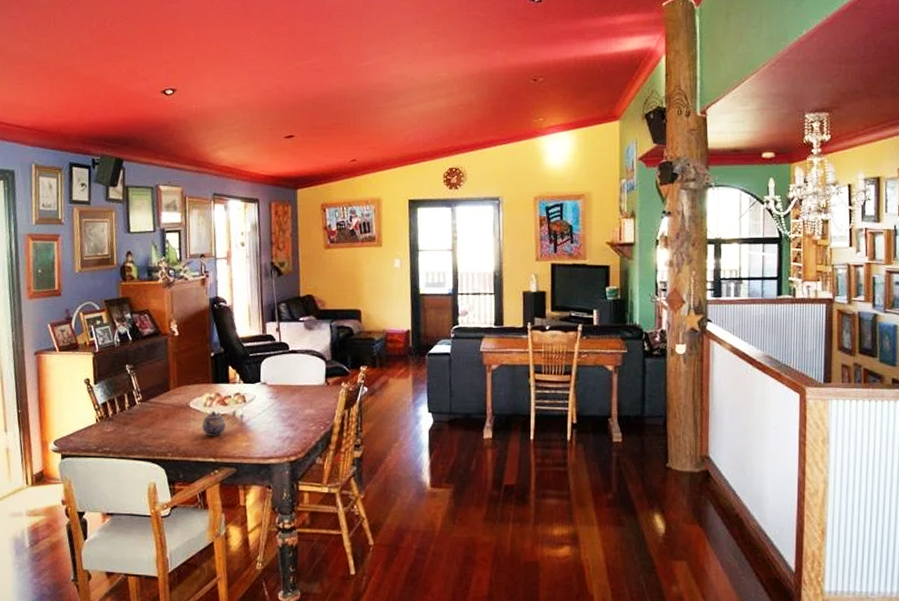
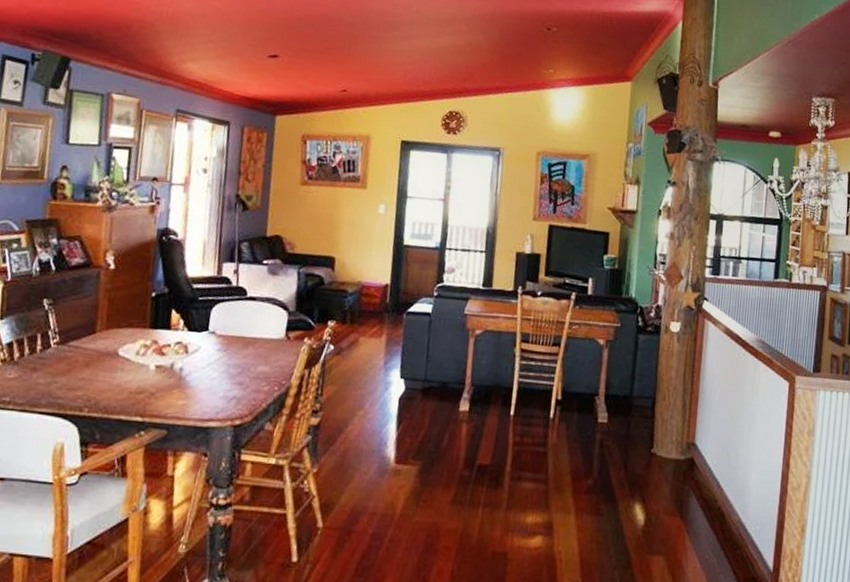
teapot: present [201,411,226,436] -> none [130,361,161,391]

